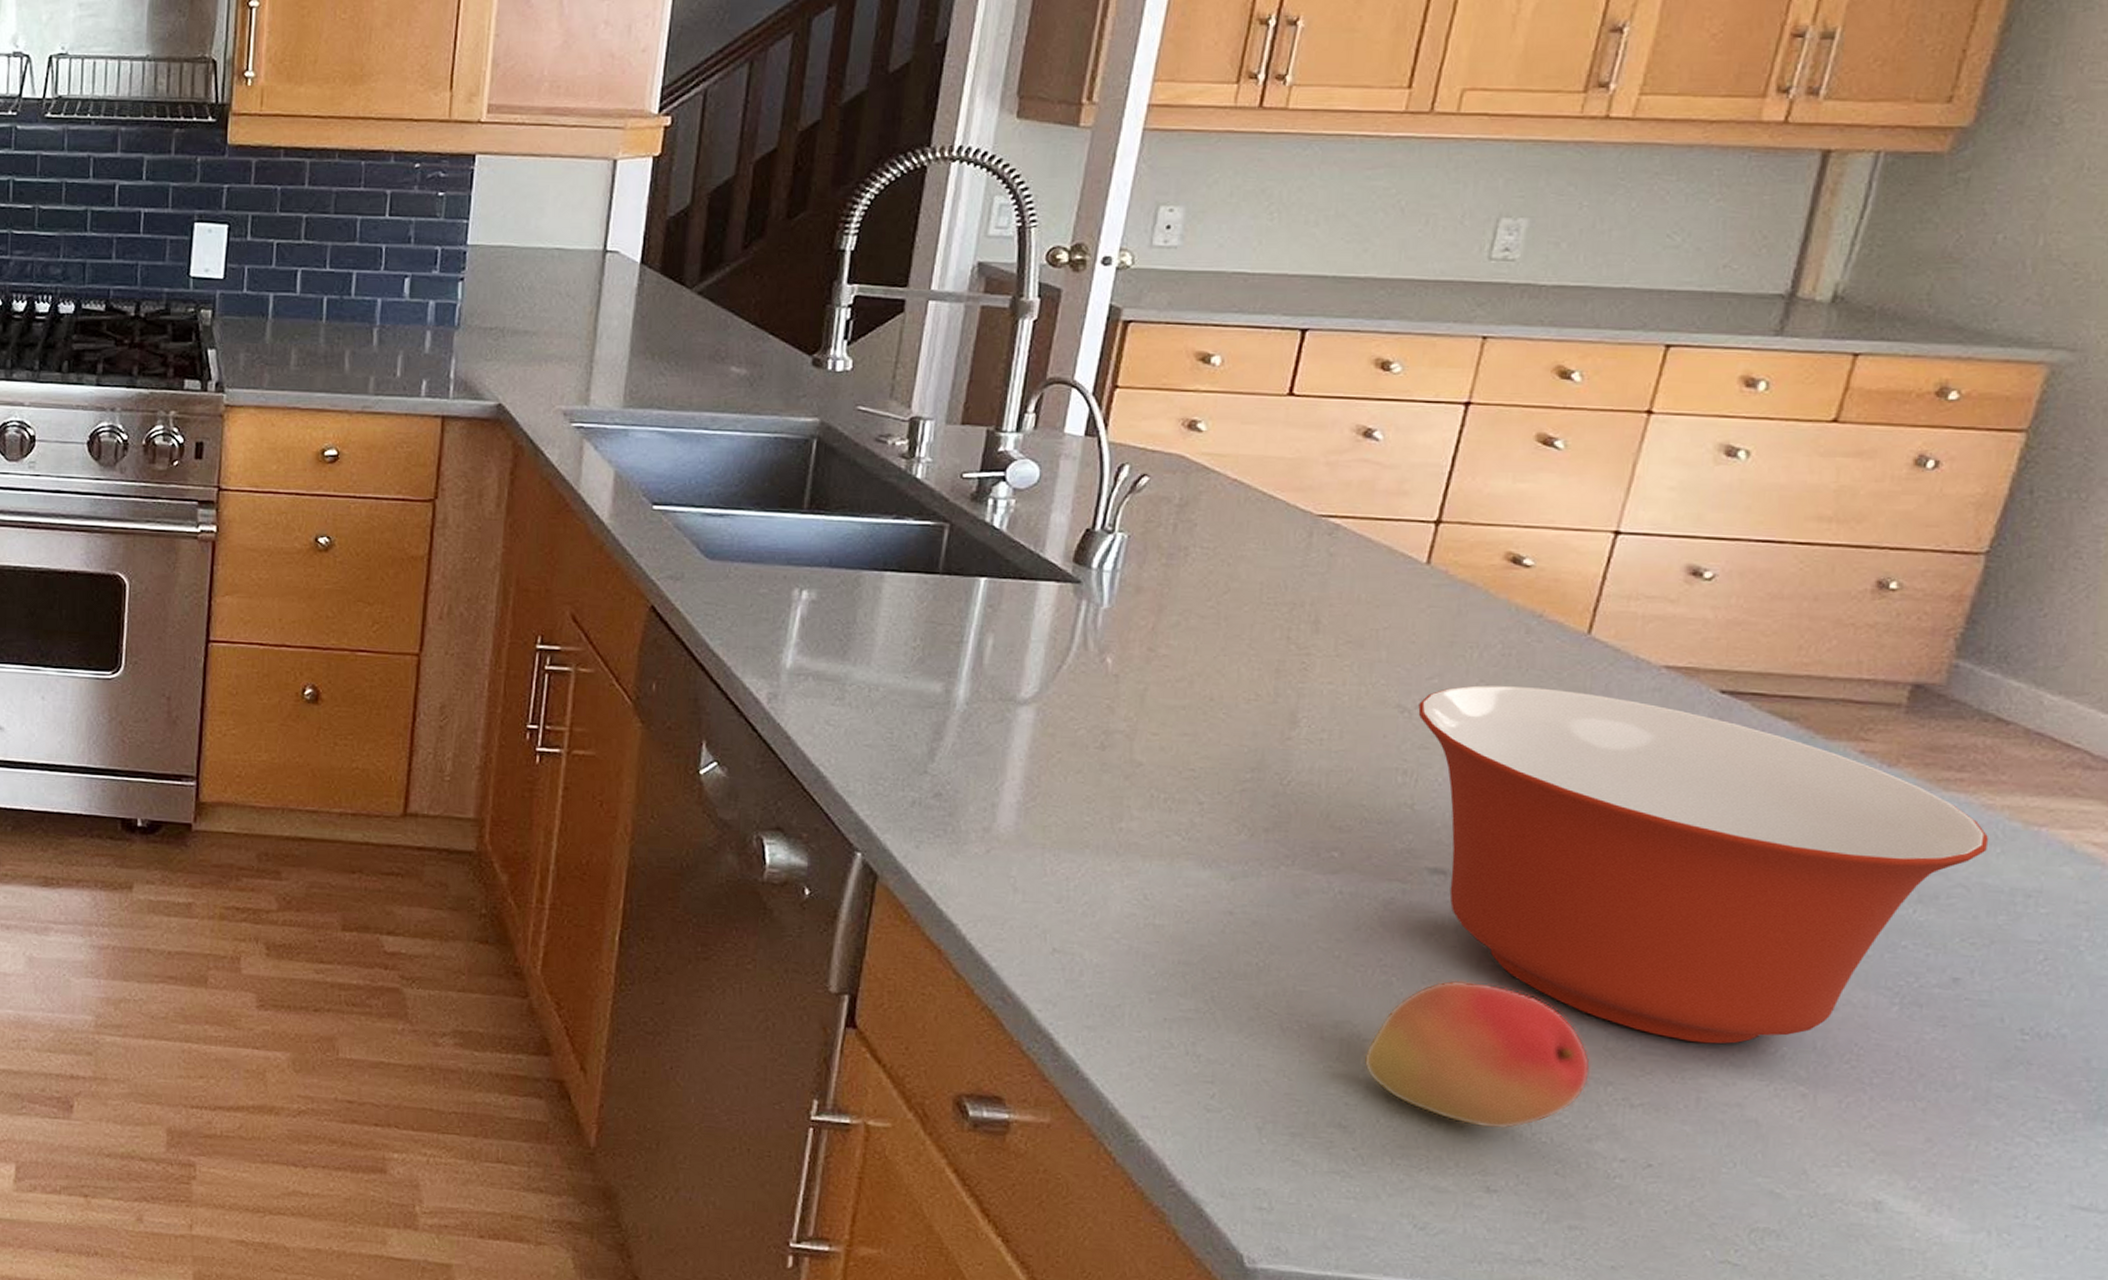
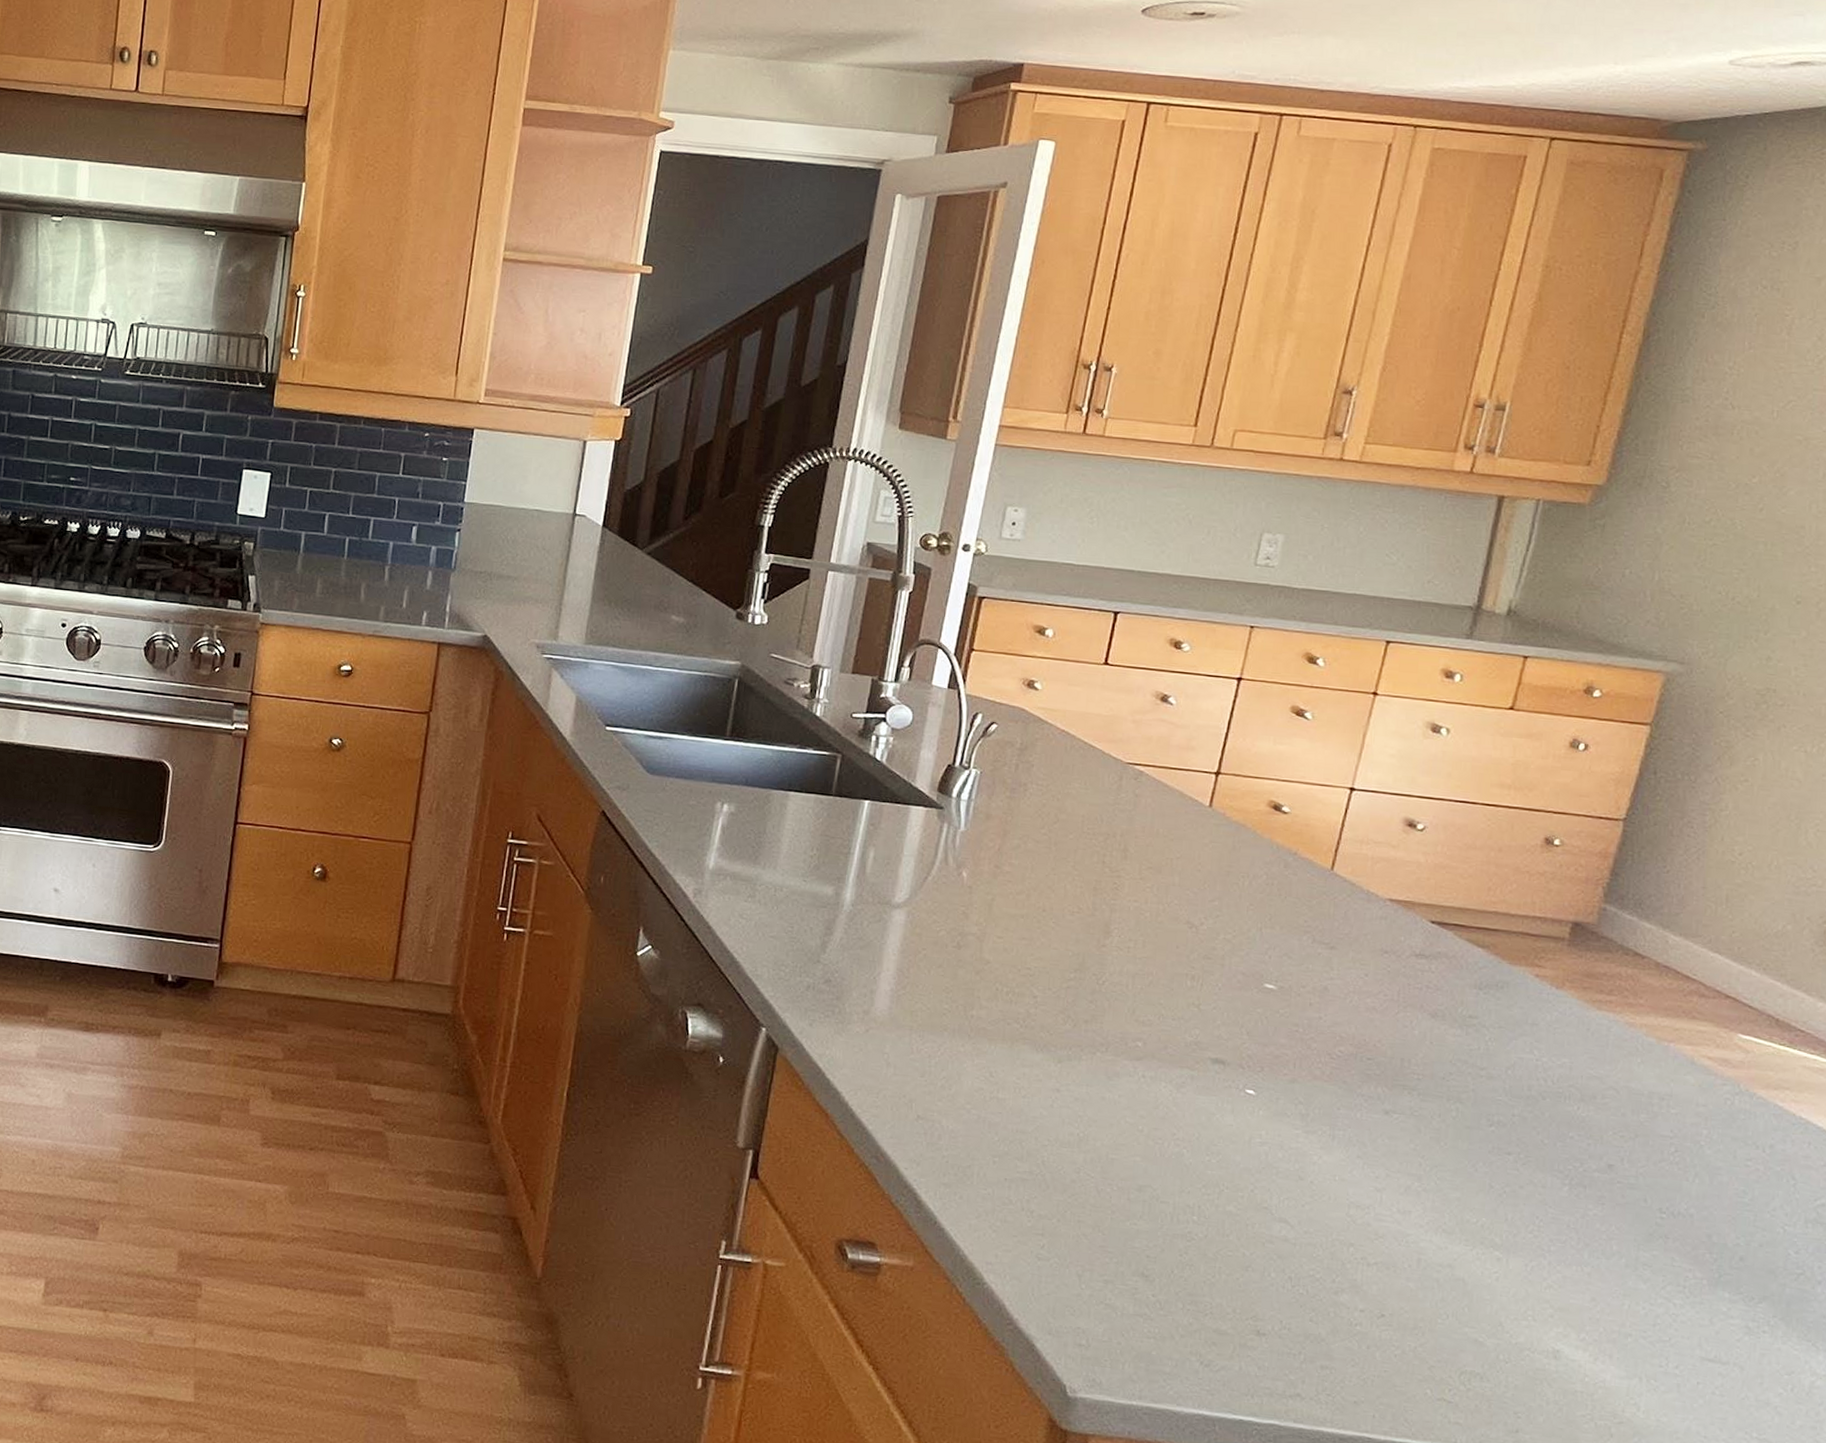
fruit: present [1363,980,1592,1130] -> none [1161,1153,1337,1282]
mixing bowl: present [1418,685,1989,1044] -> none [1203,908,1632,1214]

